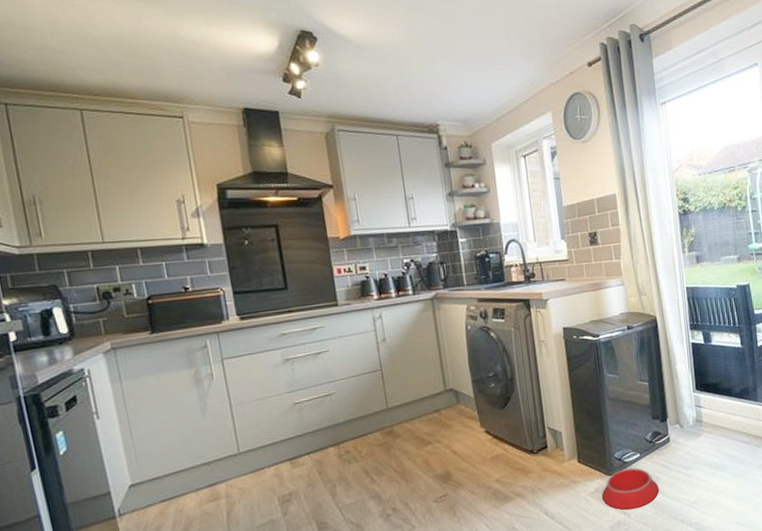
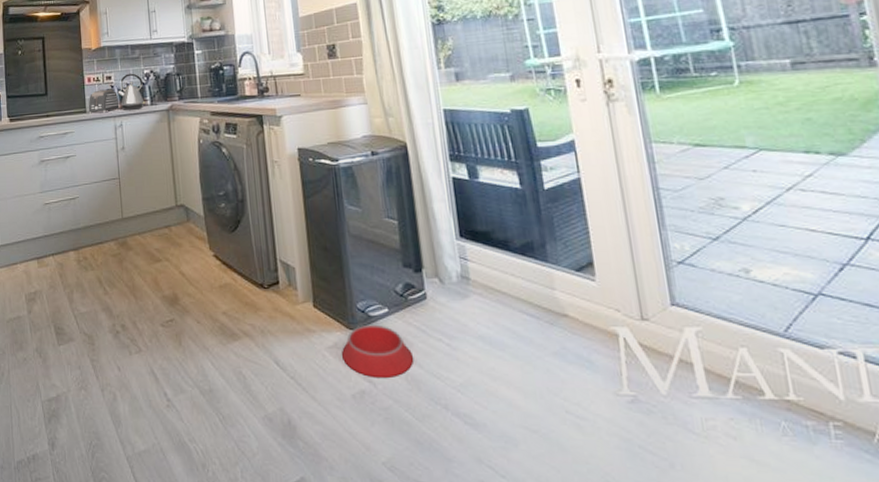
toaster: none [340,281,378,307] -> present [88,90,120,114]
kettle: none [374,262,408,302] -> present [117,73,147,111]

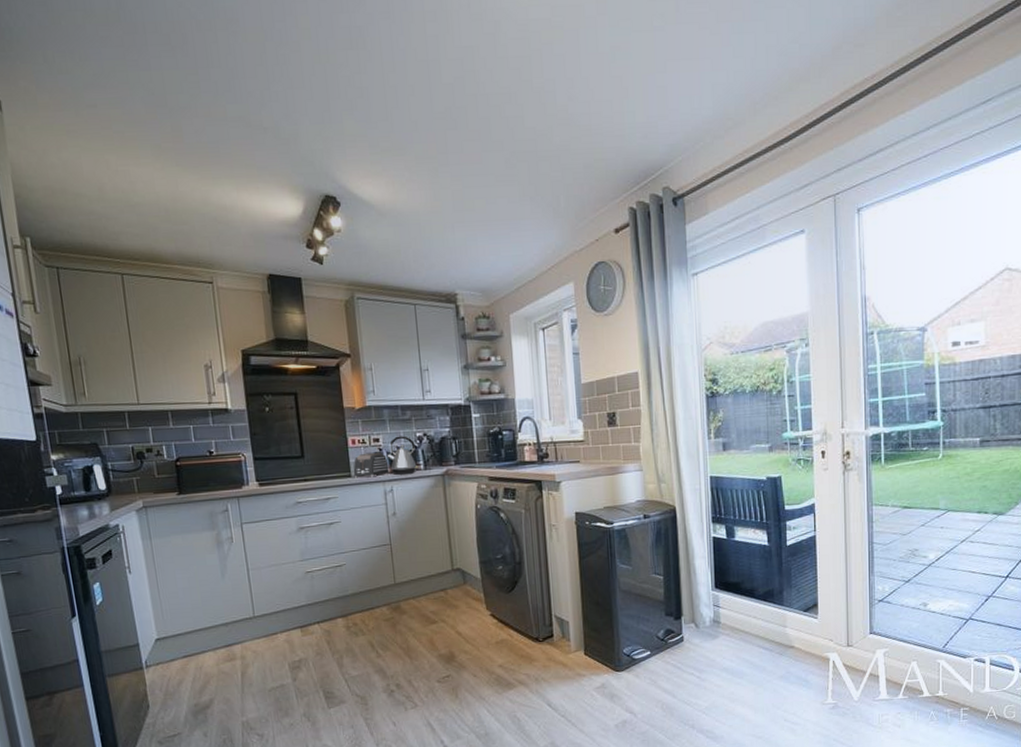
pet bowl: present [342,324,414,379] -> none [608,665,670,710]

